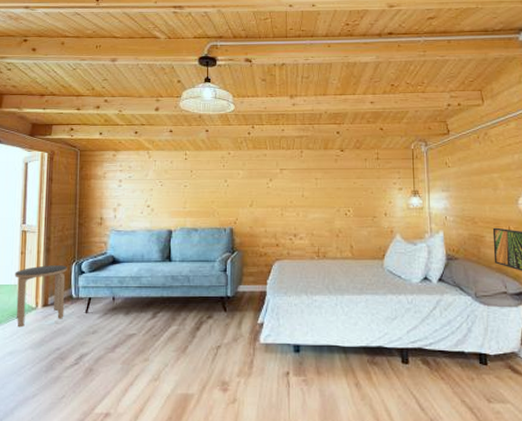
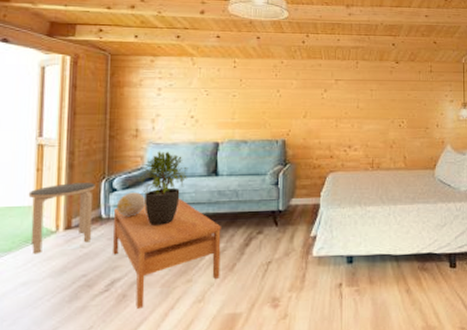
coffee table: none [81,281,174,383] -> present [113,198,221,309]
decorative ball: none [84,275,109,297] -> present [116,192,146,217]
potted plant: none [103,237,146,307] -> present [138,151,189,227]

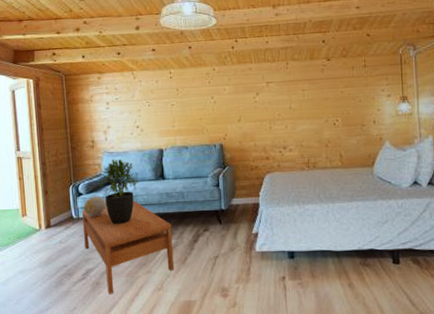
side table: present [28,183,95,254] -> none [15,188,67,248]

